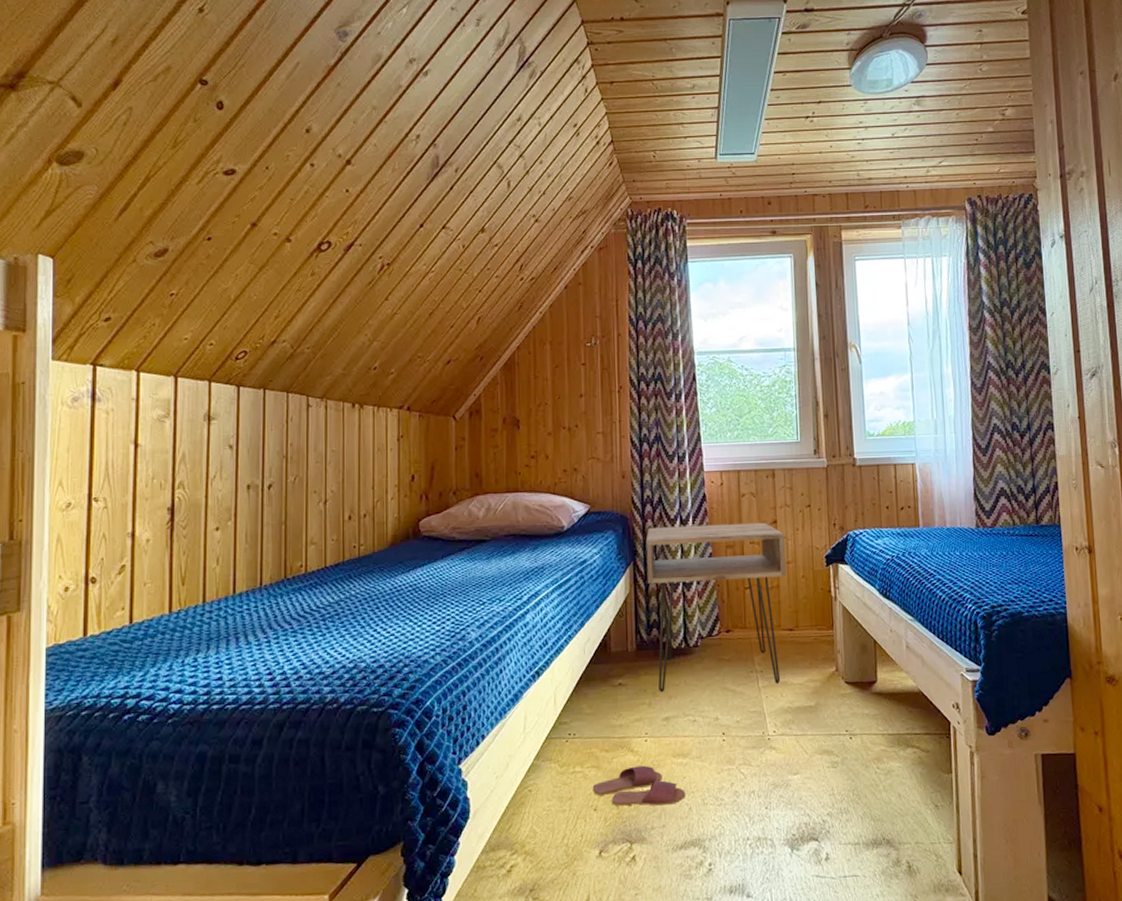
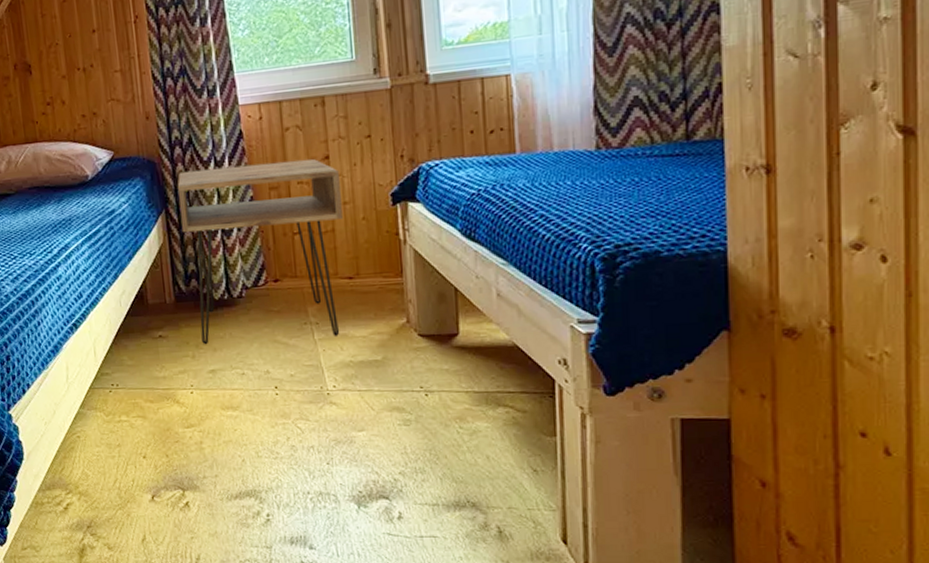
slippers: present [592,765,686,806] -> none [139,417,238,456]

